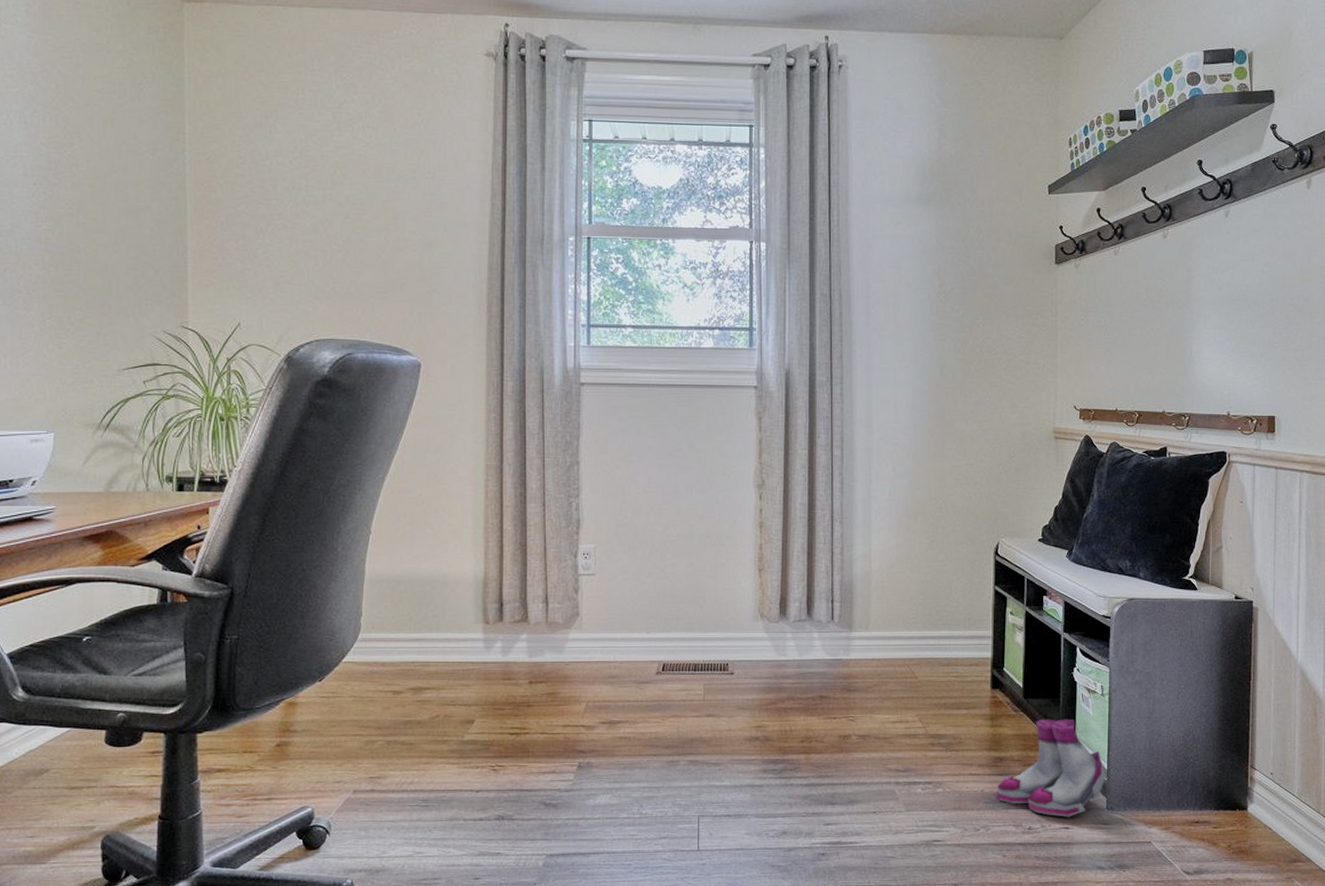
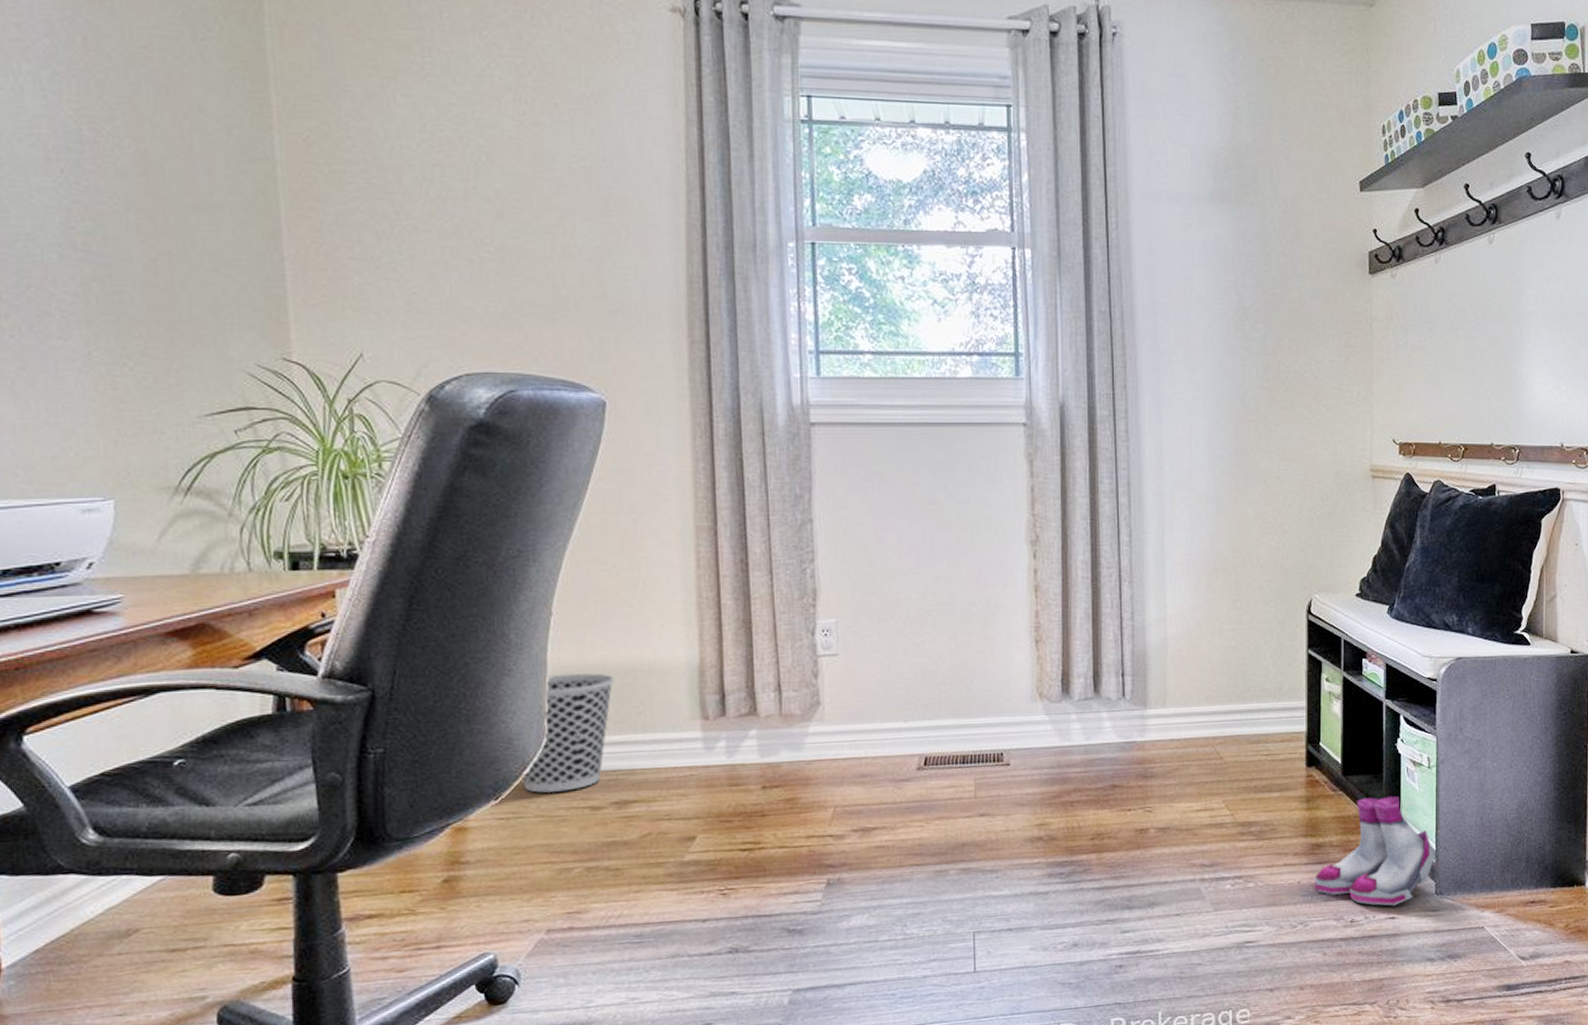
wastebasket: none [341,582,416,677] -> present [522,673,614,793]

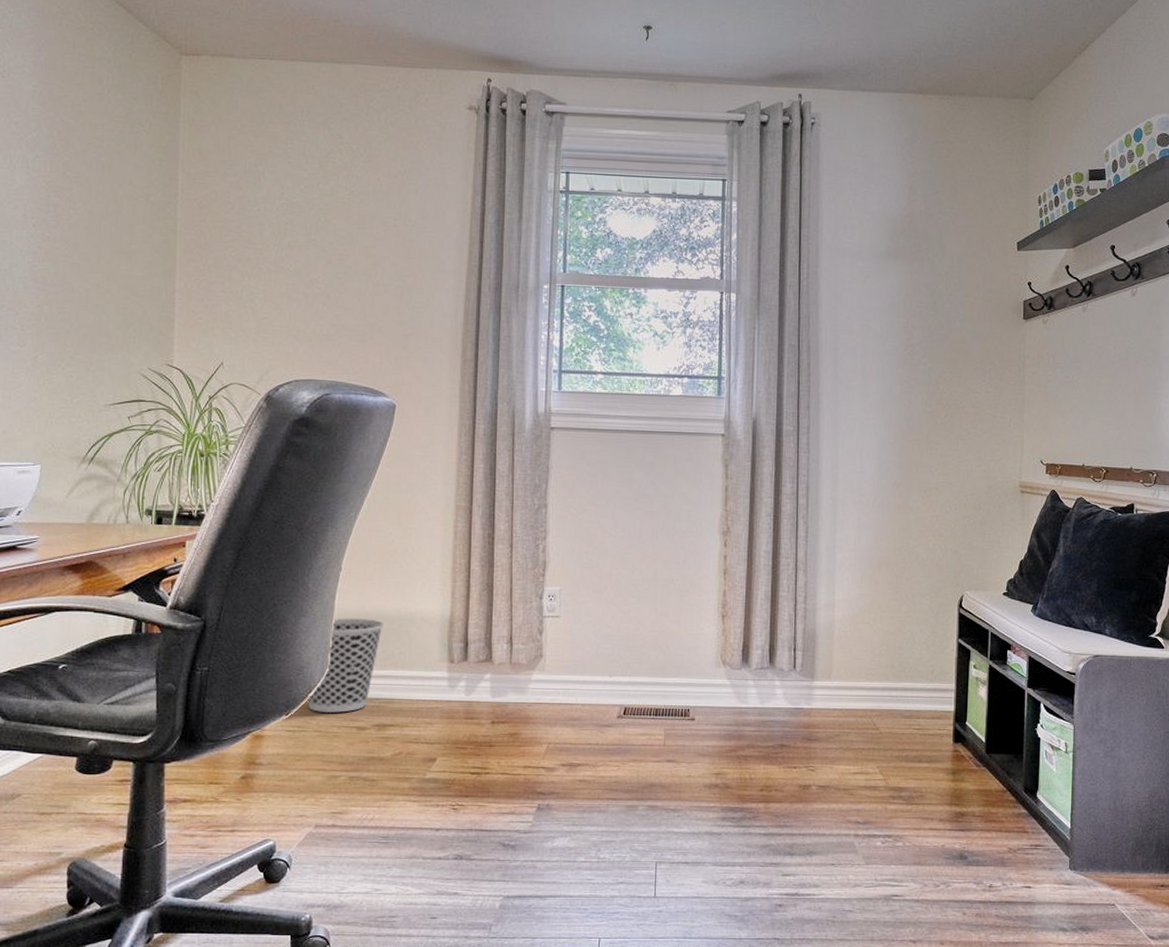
boots: present [1314,796,1437,906] -> none [957,775,1071,876]

